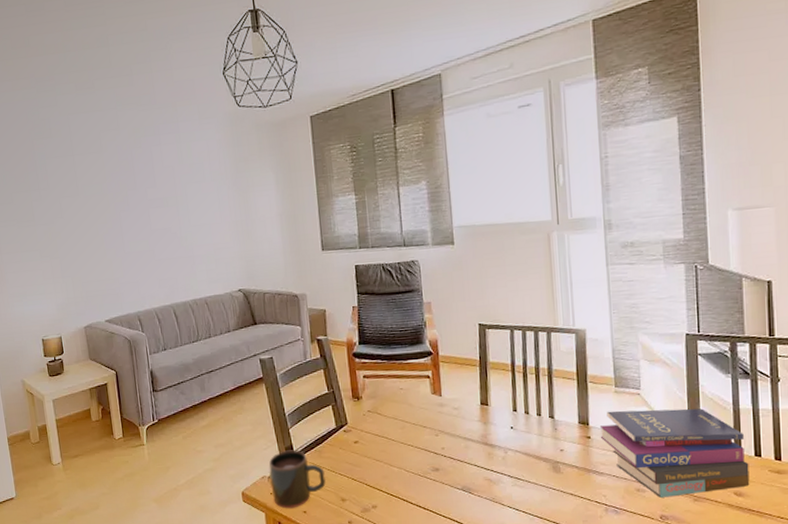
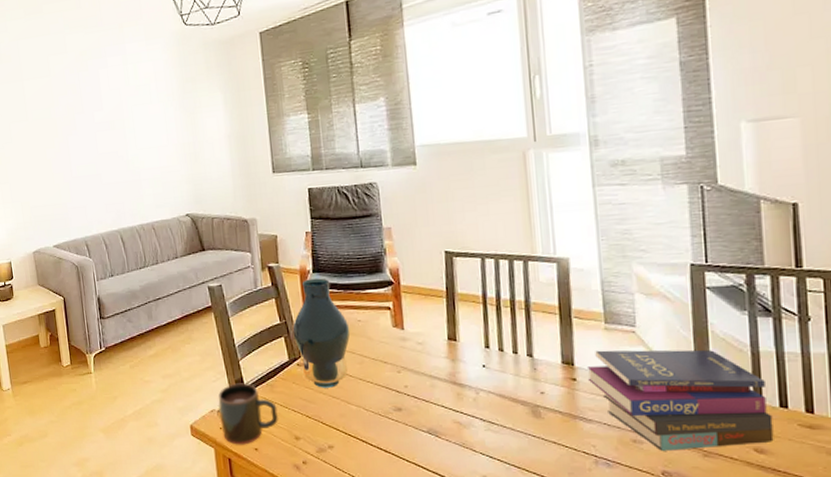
vase: none [339,349,393,452] -> present [292,278,350,388]

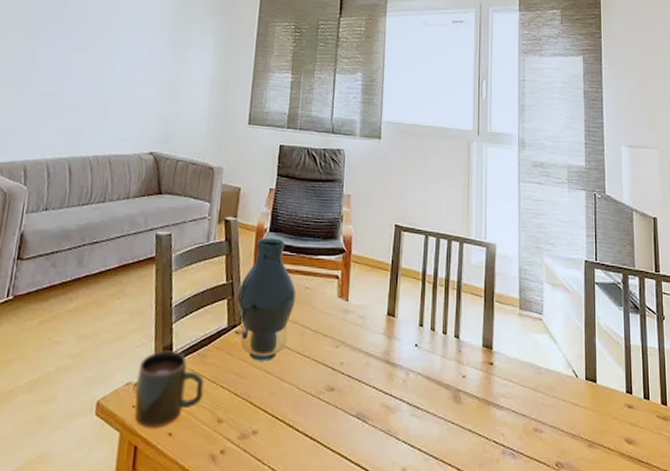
books: present [586,349,774,451] -> none [502,335,640,441]

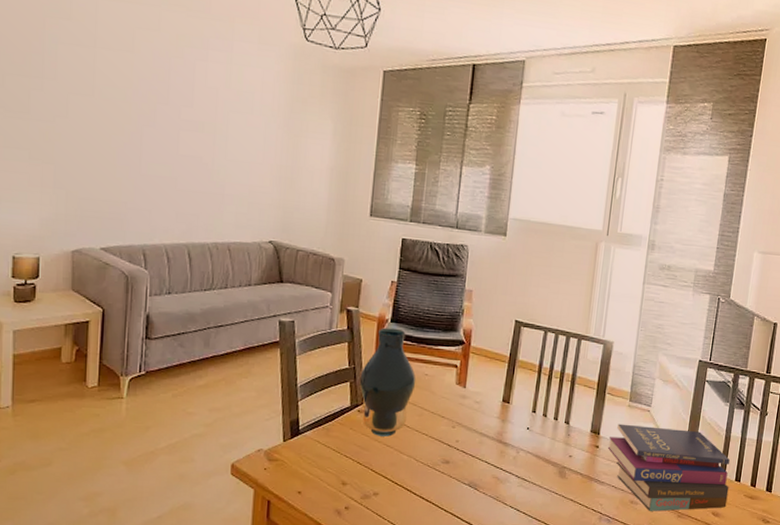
mug: present [134,350,204,428] -> none [265,424,329,487]
books: none [502,335,640,441] -> present [607,423,730,511]

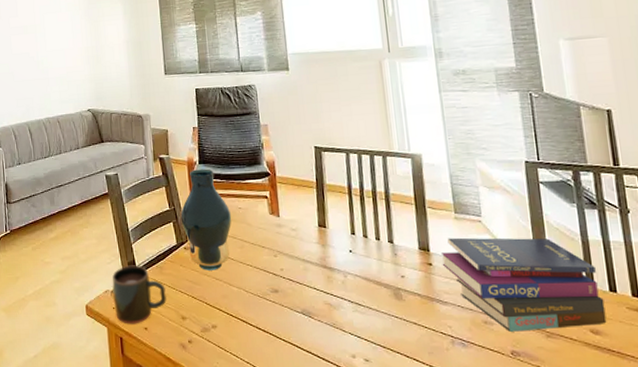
mug: none [265,424,329,487] -> present [111,265,167,324]

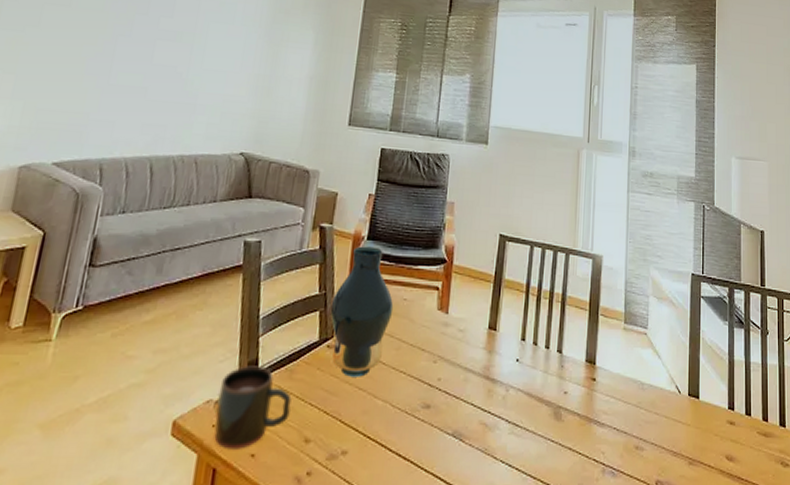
books: present [440,237,607,332] -> none [605,350,740,458]

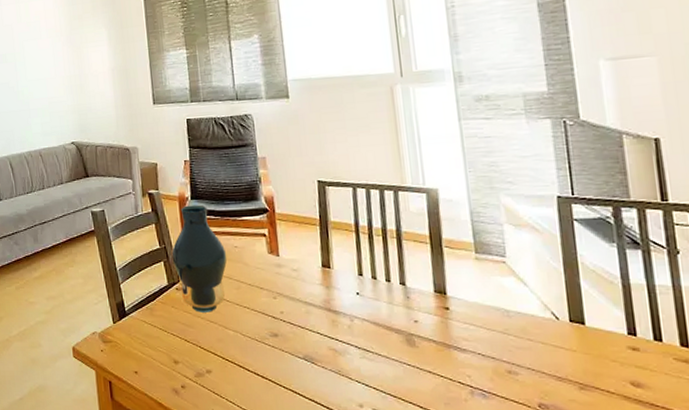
mug: present [214,365,292,449] -> none [99,306,158,368]

